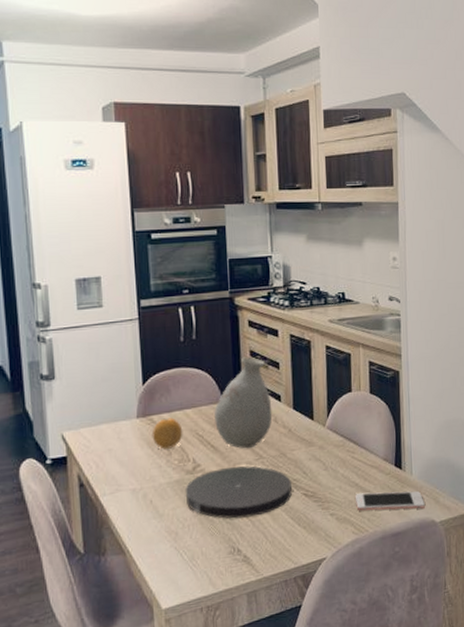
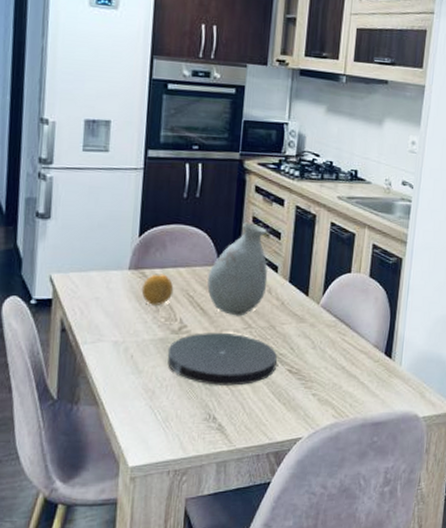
cell phone: present [354,491,425,511] -> none [339,377,410,401]

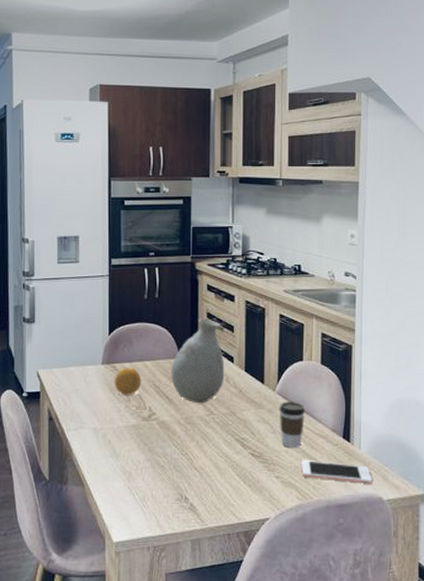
plate: present [167,333,277,386] -> none [140,419,239,468]
coffee cup: none [321,316,349,364] -> present [279,402,306,448]
cell phone: none [339,377,410,401] -> present [301,460,372,484]

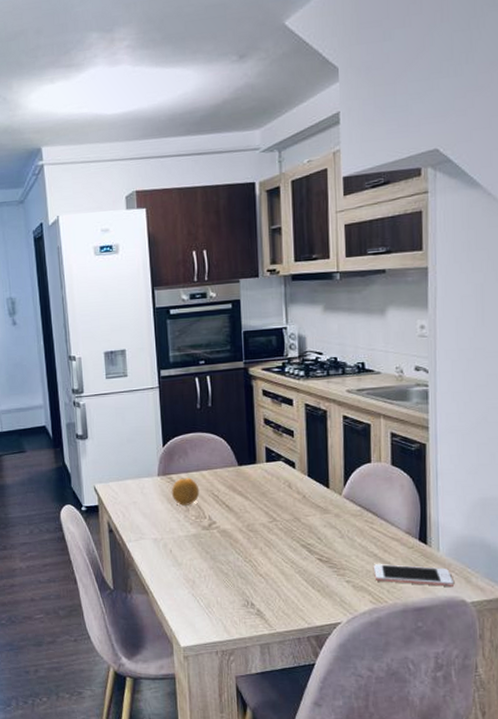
vase: present [171,318,225,404] -> none [229,424,286,511]
coffee cup: present [279,402,306,448] -> none [346,505,376,552]

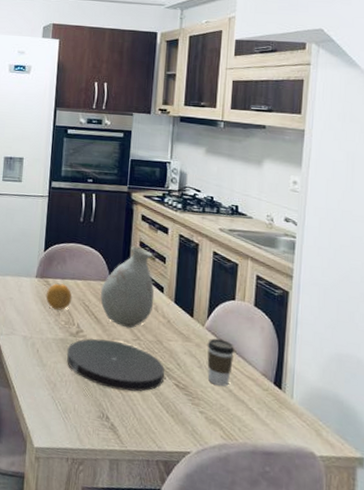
plate: none [201,527,306,575] -> present [67,339,164,392]
vase: none [229,424,286,511] -> present [100,246,155,329]
coffee cup: none [346,505,376,552] -> present [207,338,235,387]
cell phone: present [373,564,454,587] -> none [227,400,304,437]

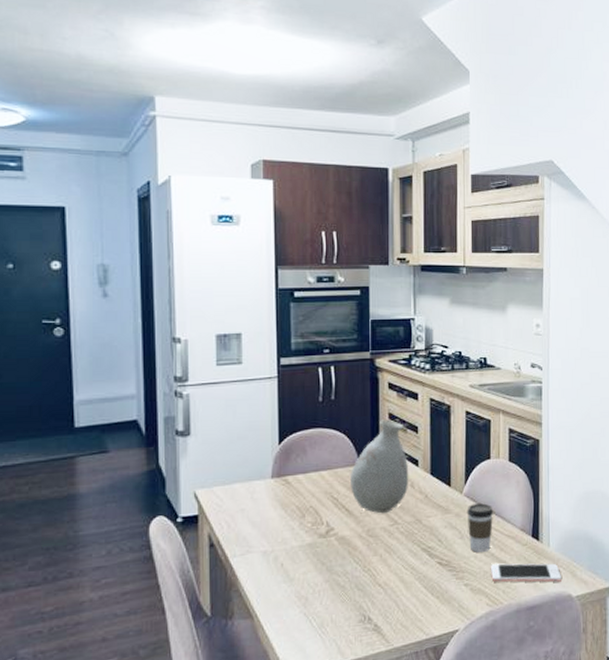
fruit: present [45,283,72,310] -> none [286,479,318,511]
plate: present [67,339,164,392] -> none [317,531,426,586]
cell phone: none [227,400,304,437] -> present [490,563,561,582]

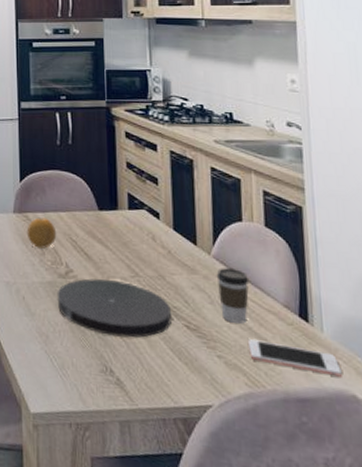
fruit: none [286,479,318,511] -> present [26,217,57,249]
plate: none [317,531,426,586] -> present [57,278,171,338]
vase: present [350,419,409,514] -> none [89,168,150,264]

